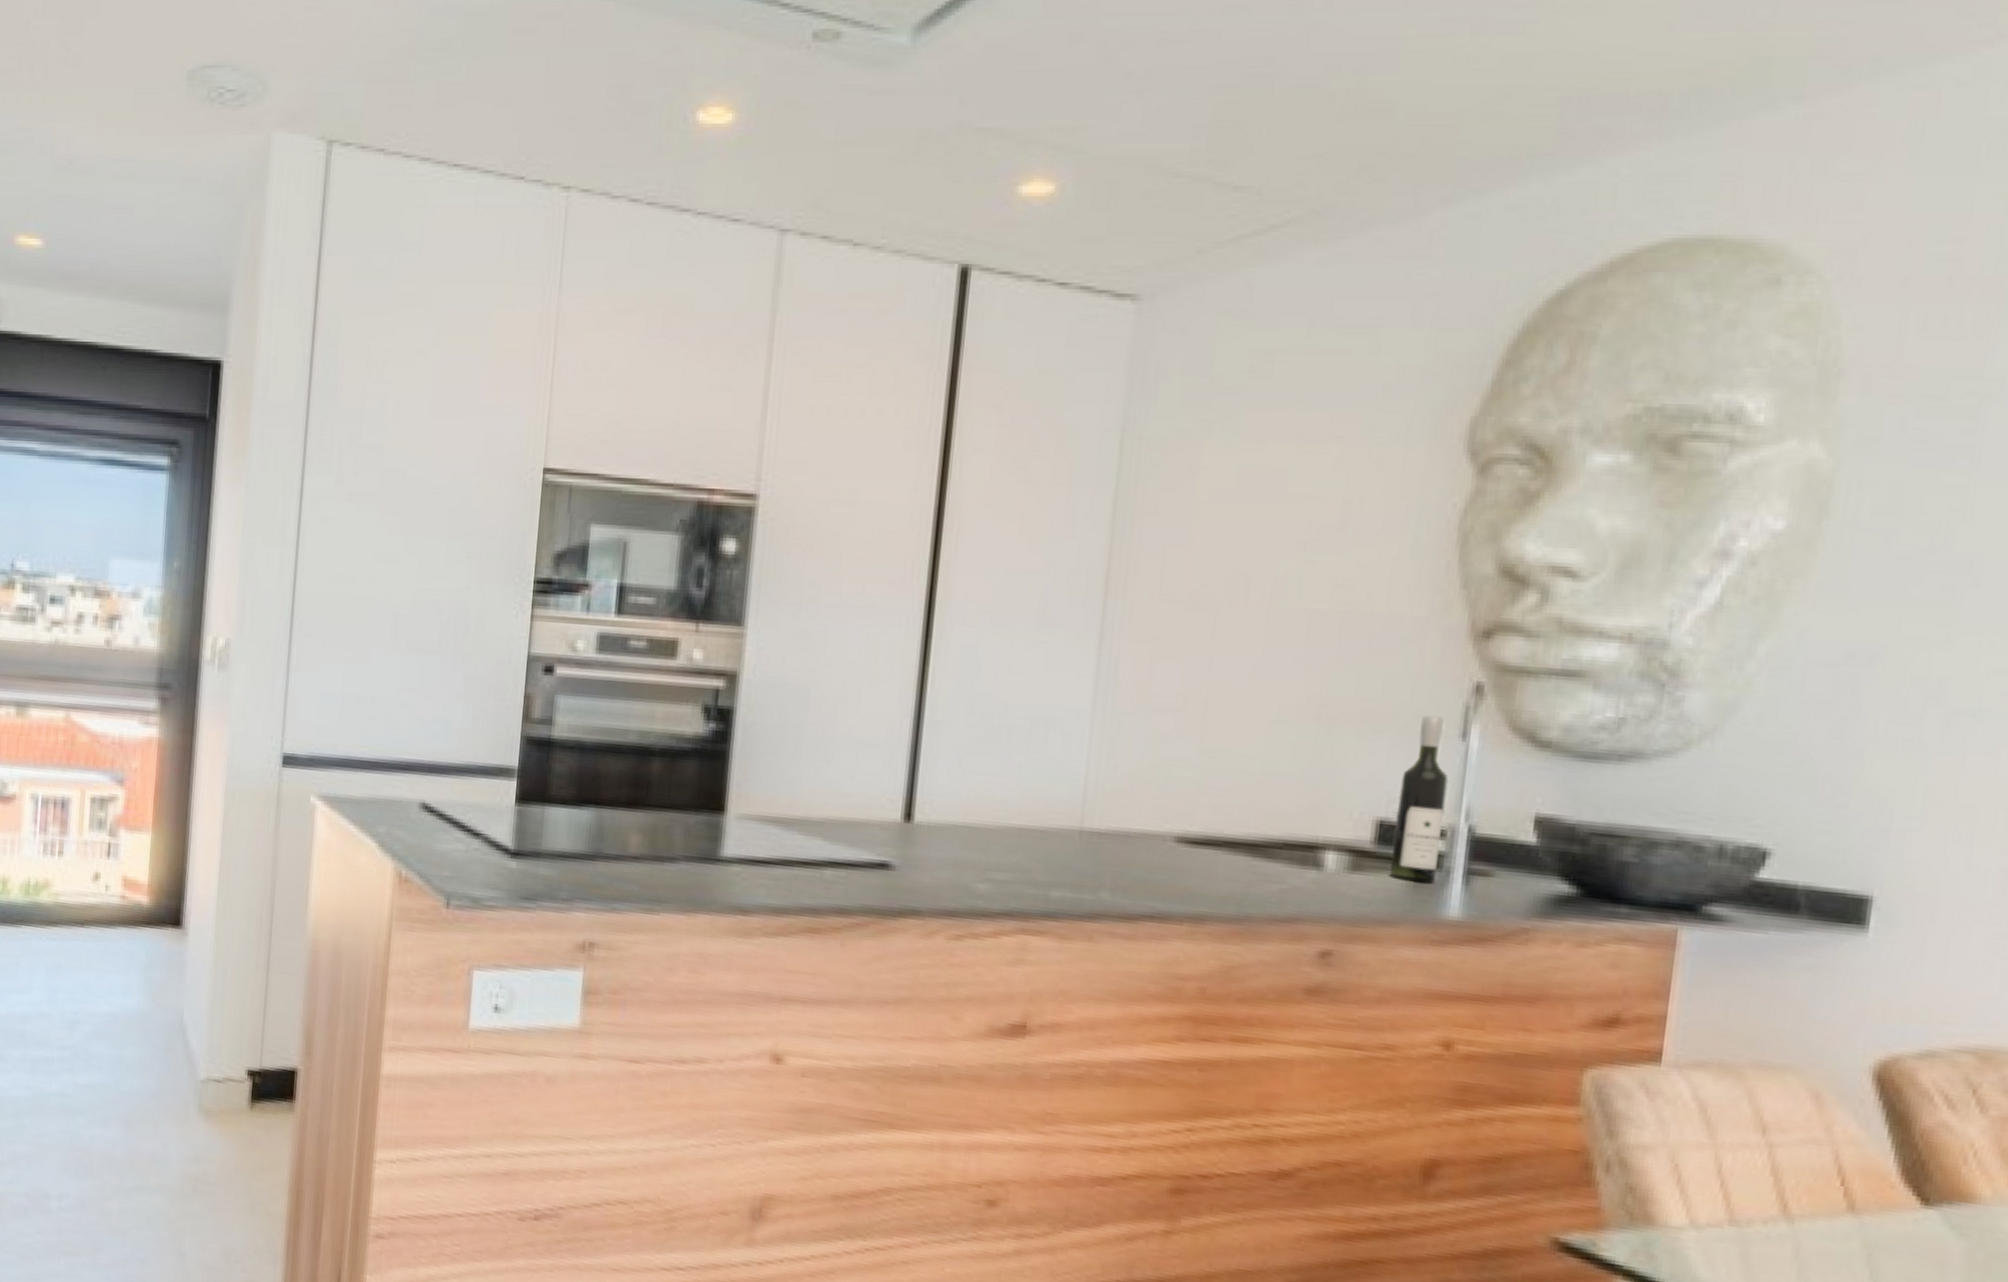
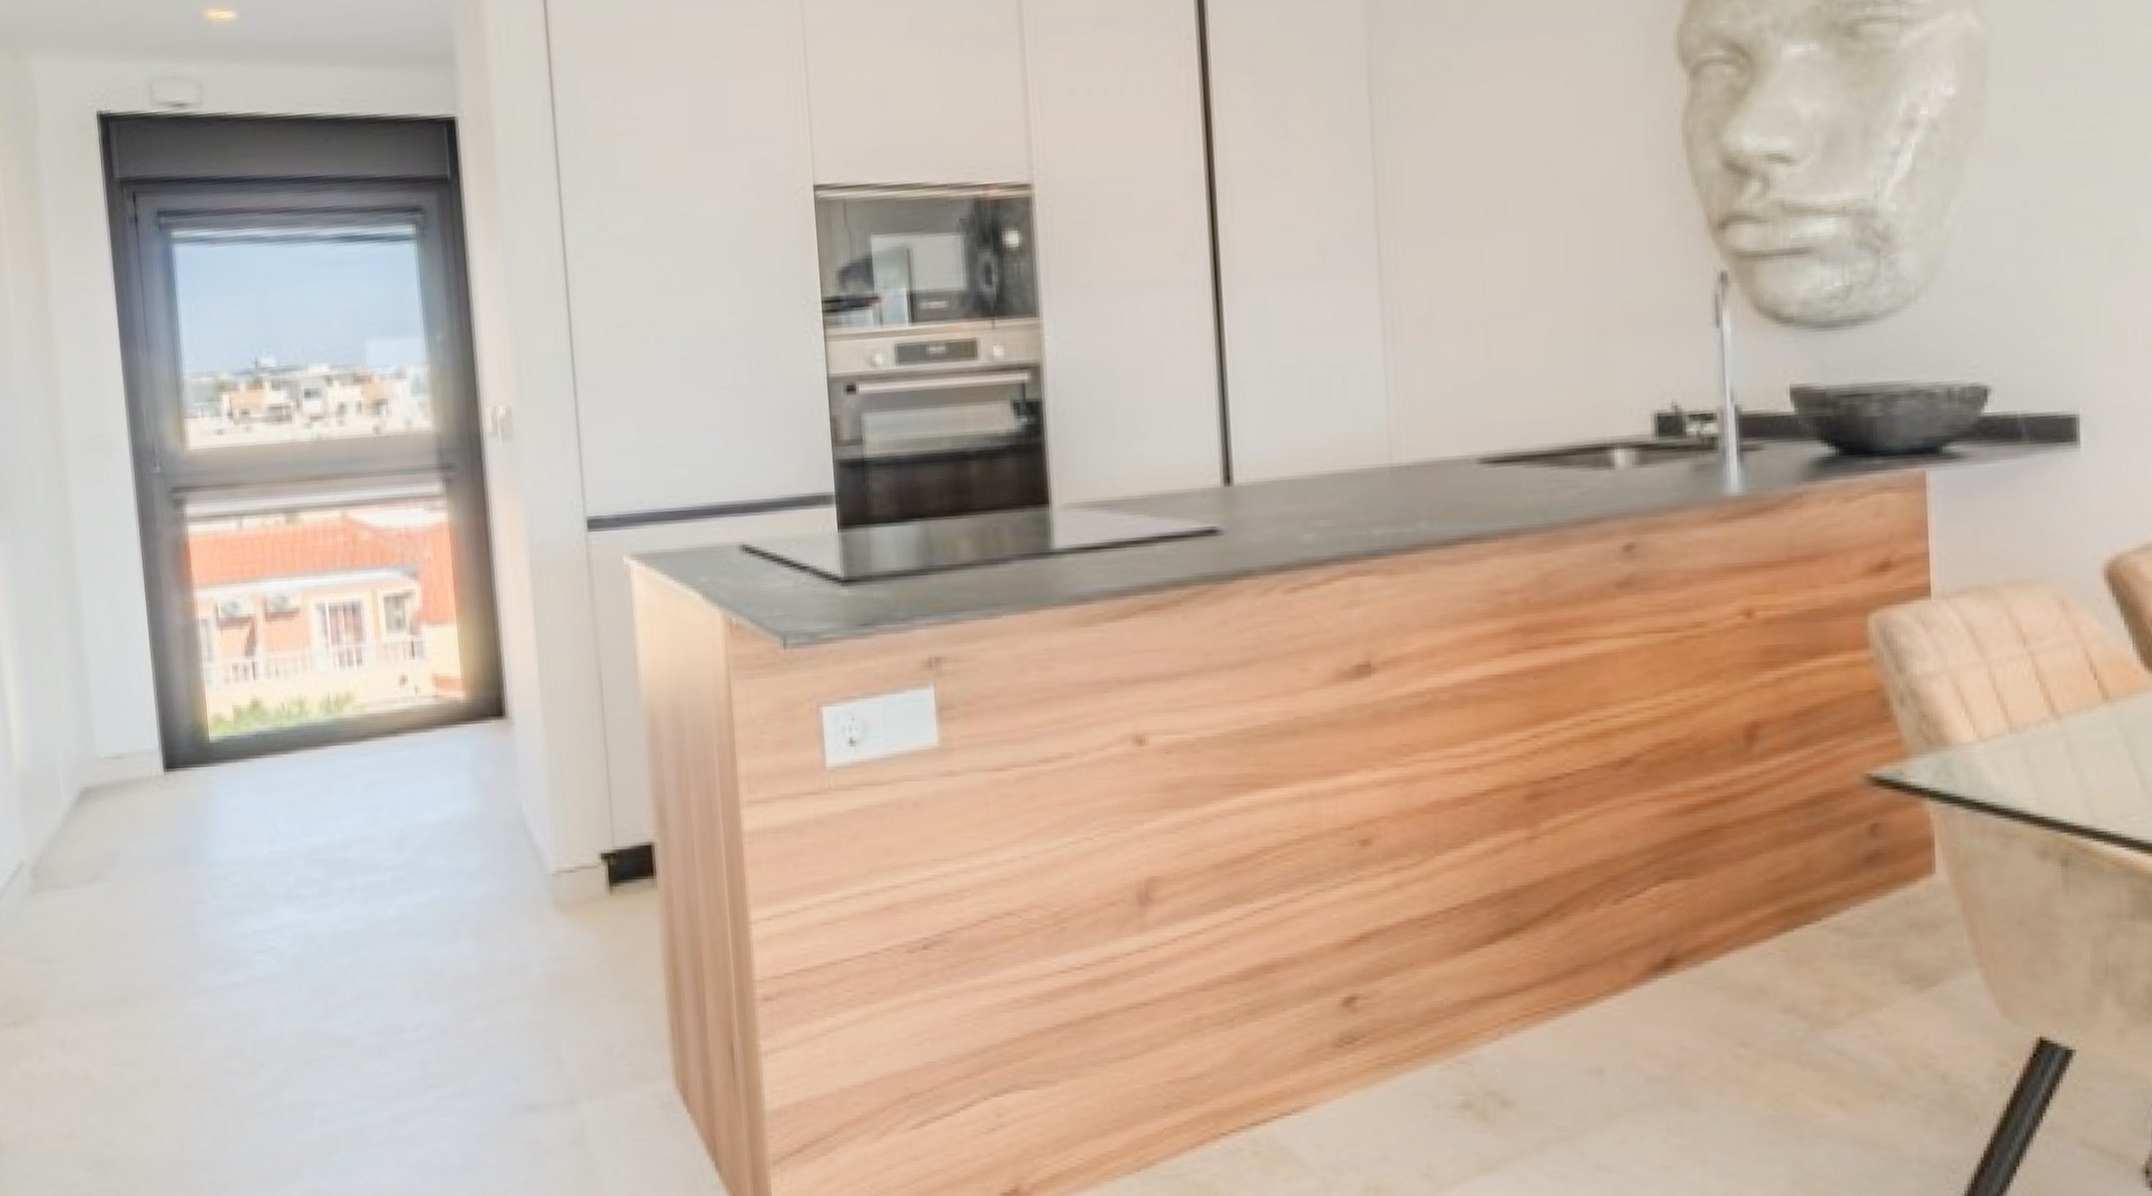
bottle: present [1389,716,1449,884] -> none [1670,309,1714,467]

